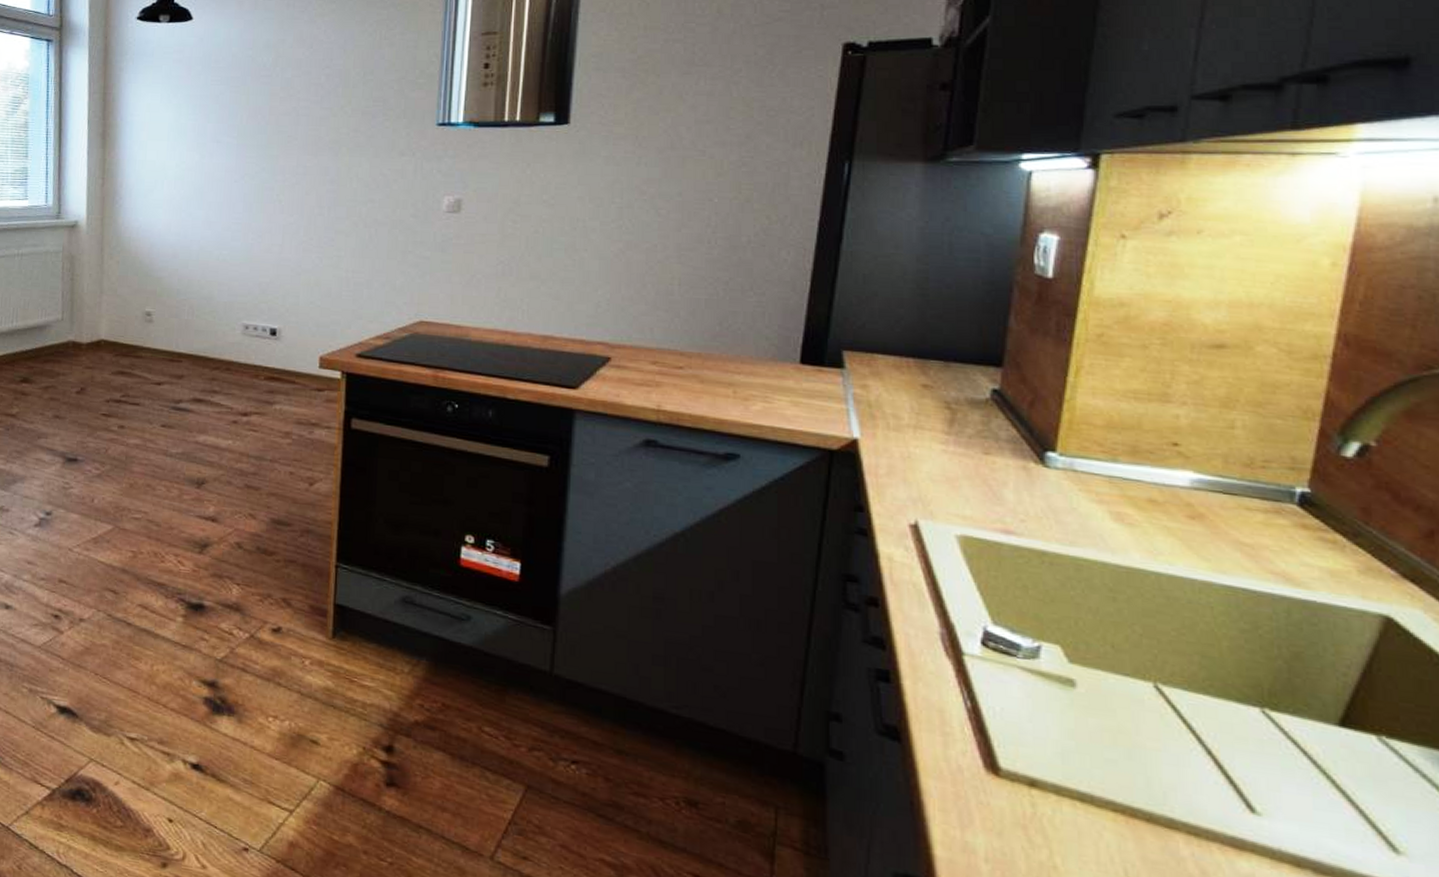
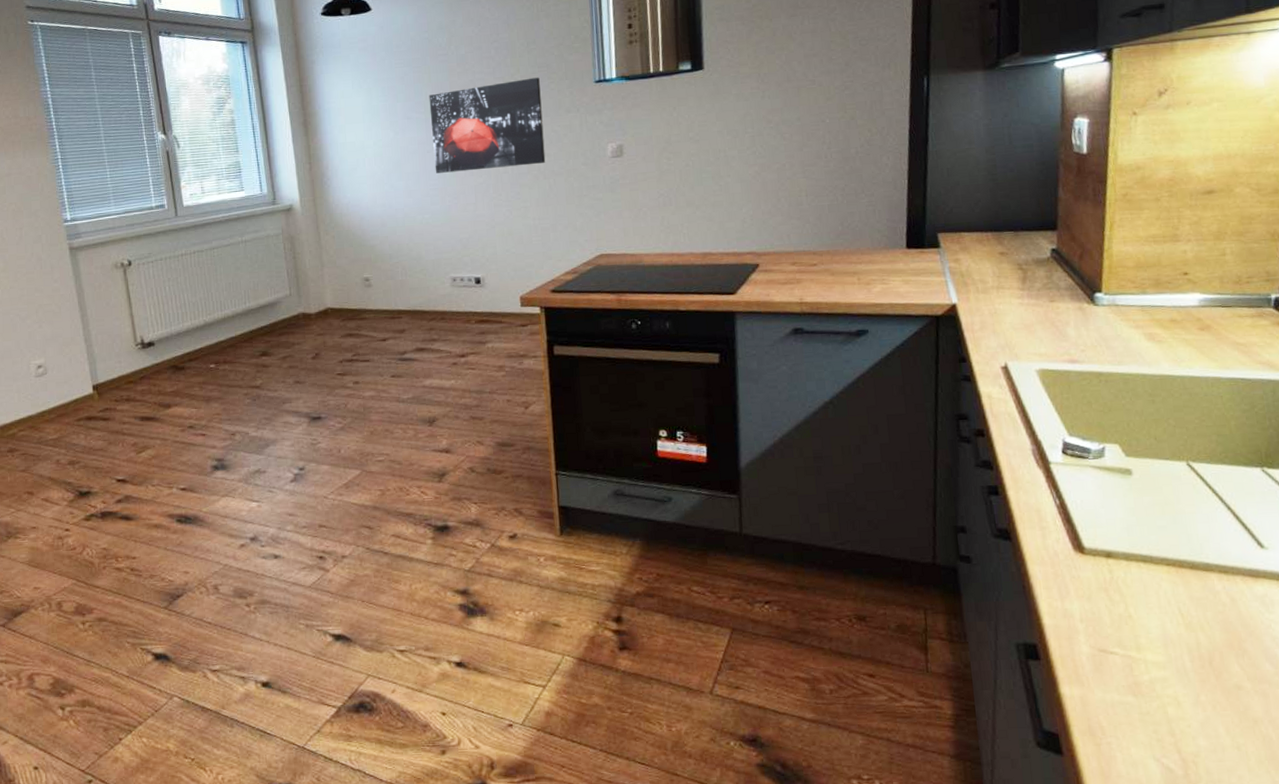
wall art: none [240,112,373,210] -> present [429,77,546,173]

